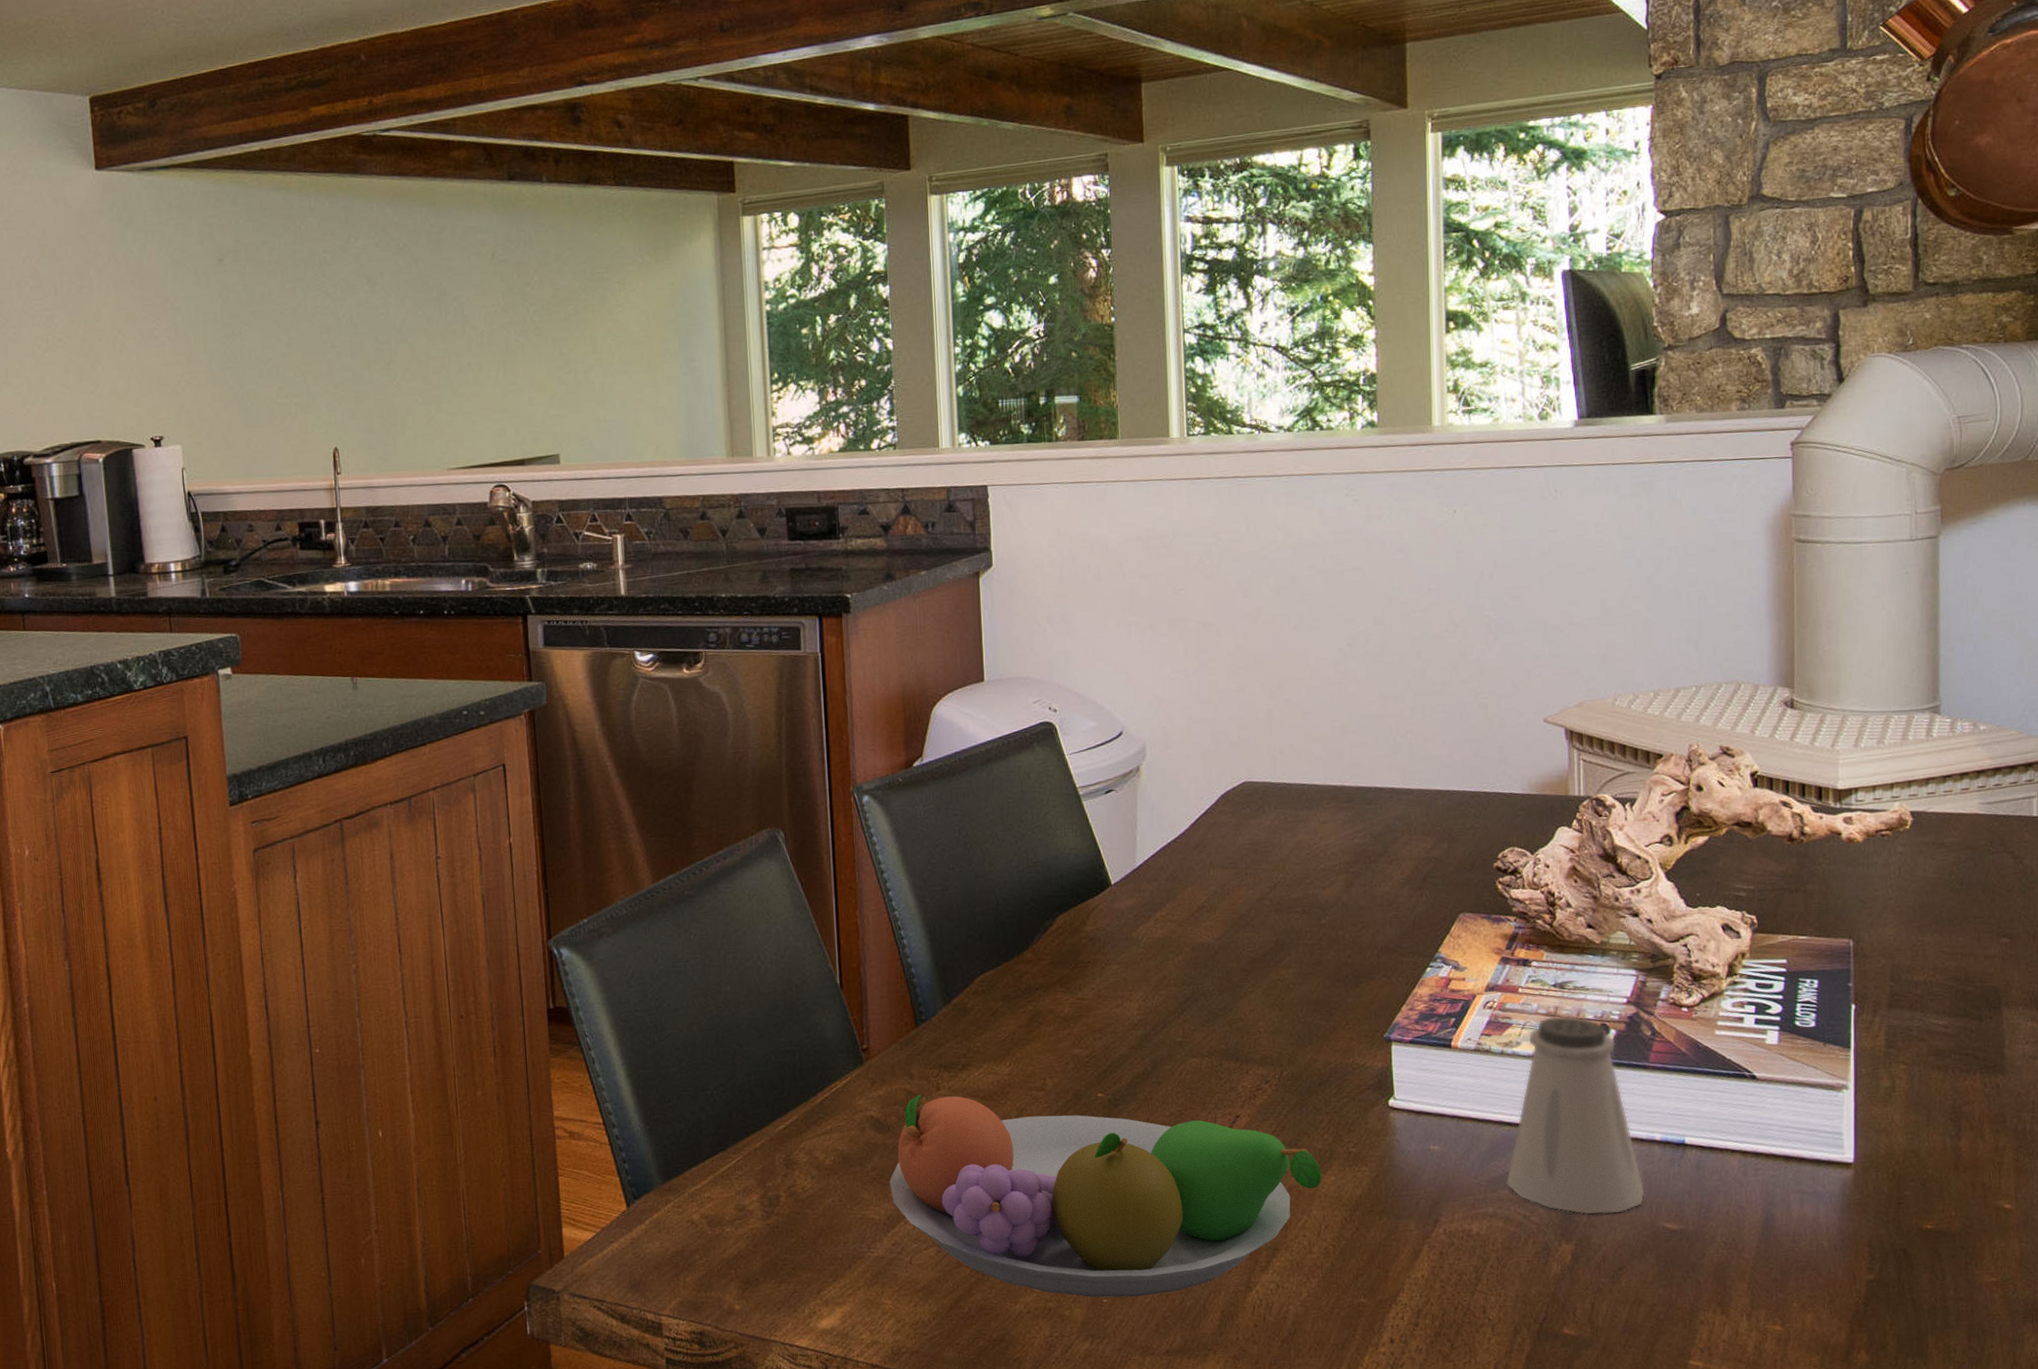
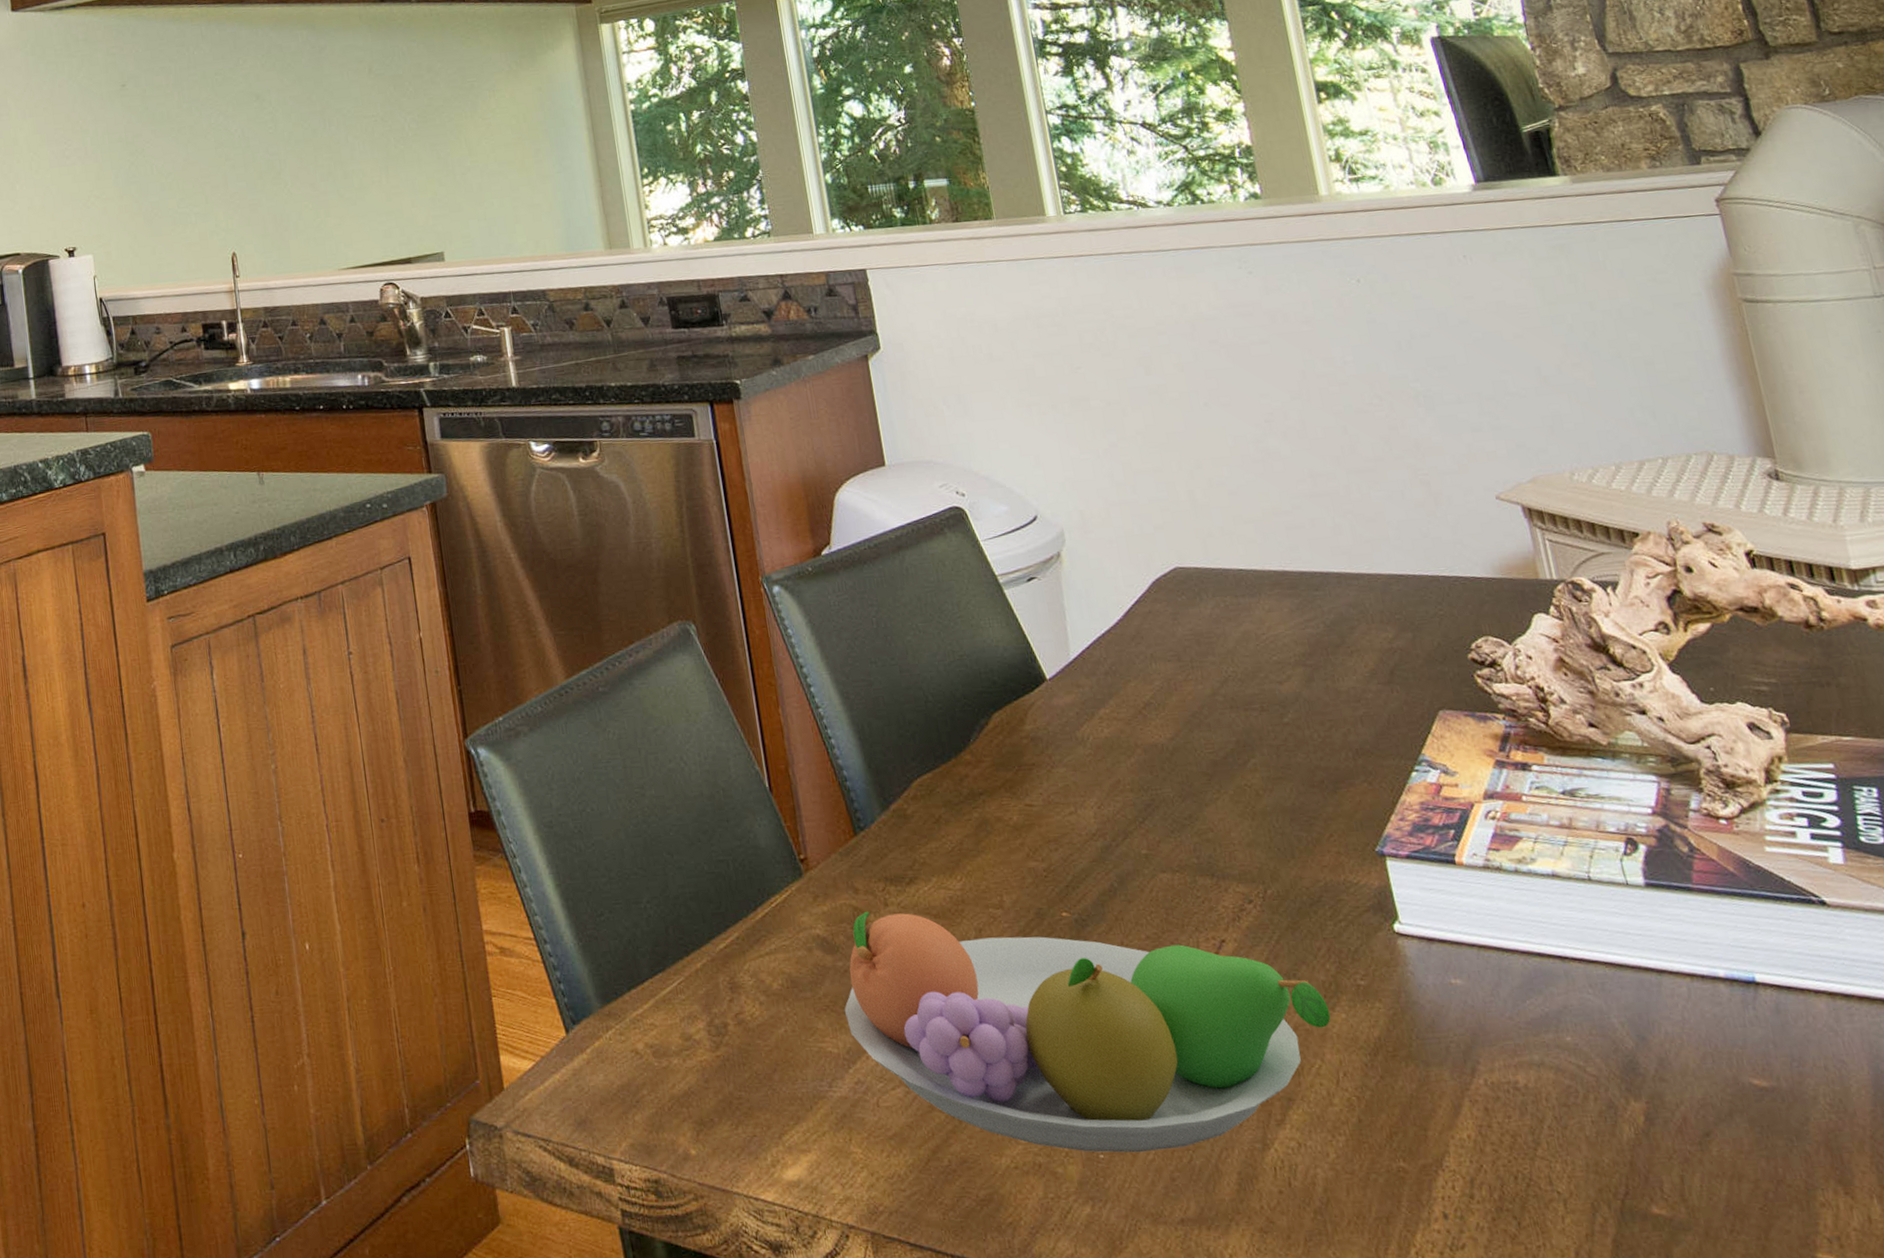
saltshaker: present [1505,1015,1645,1215] -> none [1543,827,1720,1067]

